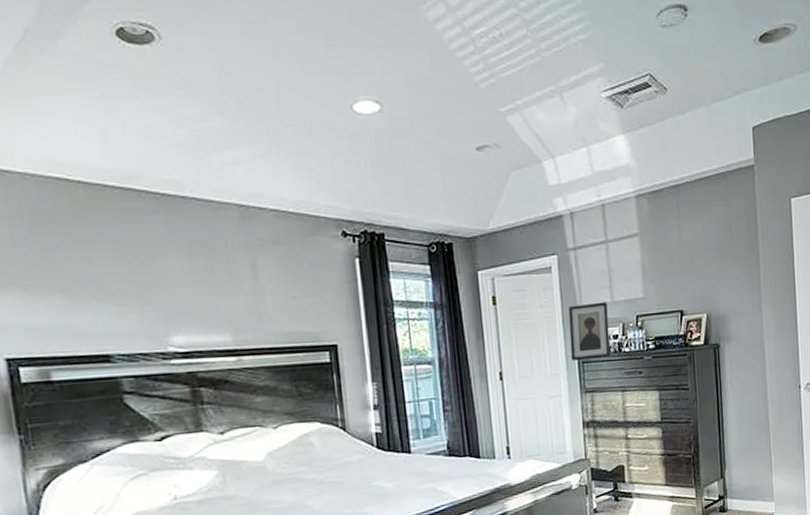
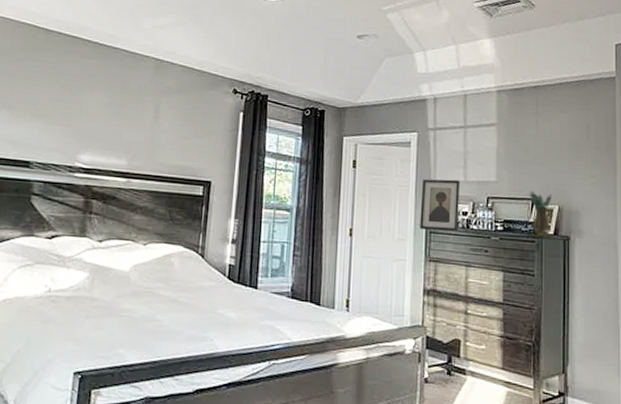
vase: none [677,301,701,349] -> present [529,190,552,237]

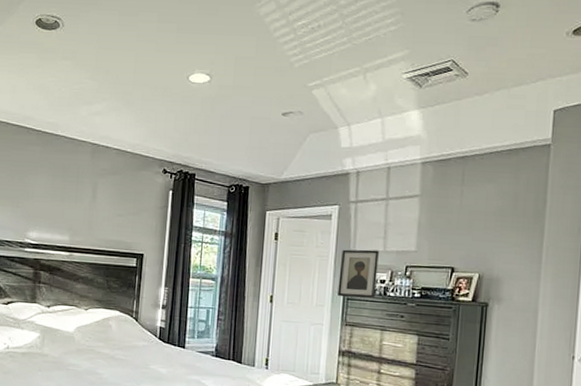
vase: present [529,190,552,237] -> none [448,259,473,304]

